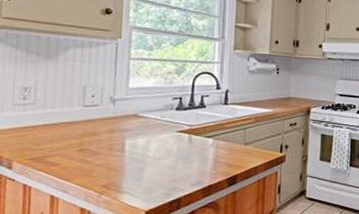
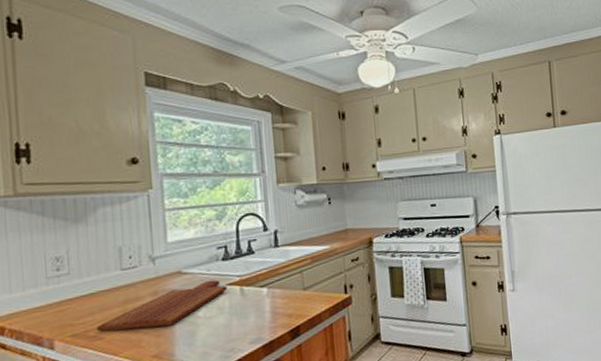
cutting board: none [54,126,178,161] -> present [96,279,228,332]

